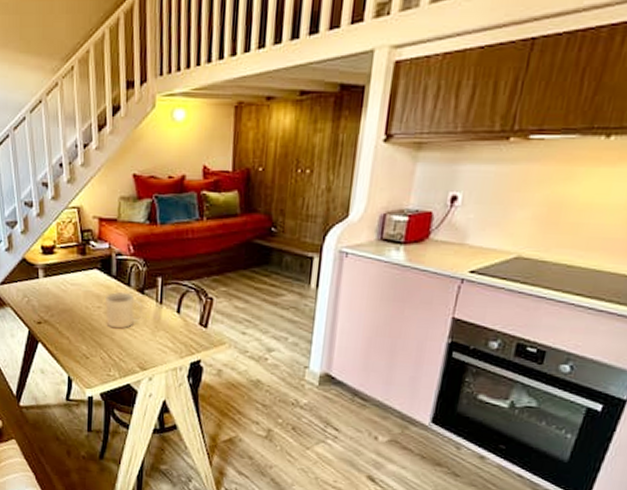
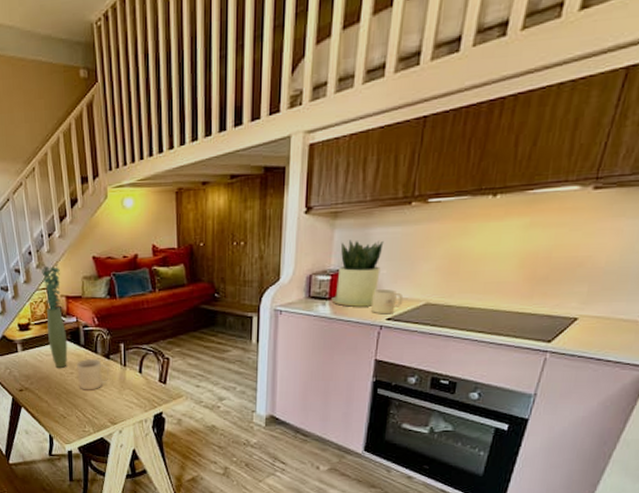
vase: none [73,176,97,300] -> present [41,262,68,368]
planter: none [407,176,473,256] -> present [331,240,384,307]
mug: none [453,237,492,267] -> present [371,289,404,315]

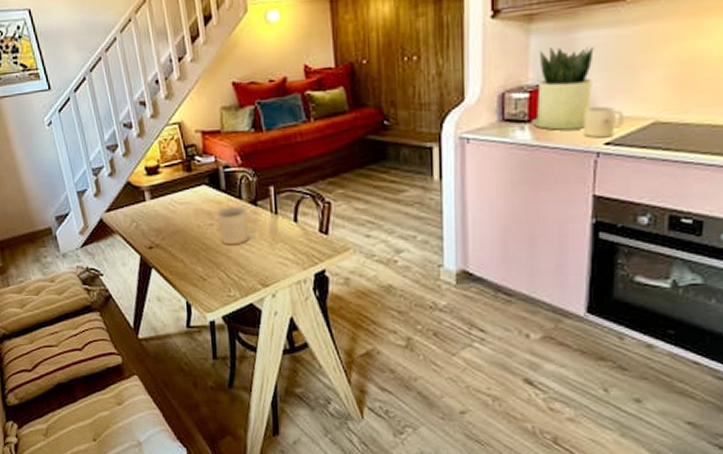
vase: present [41,262,68,368] -> none [171,91,207,219]

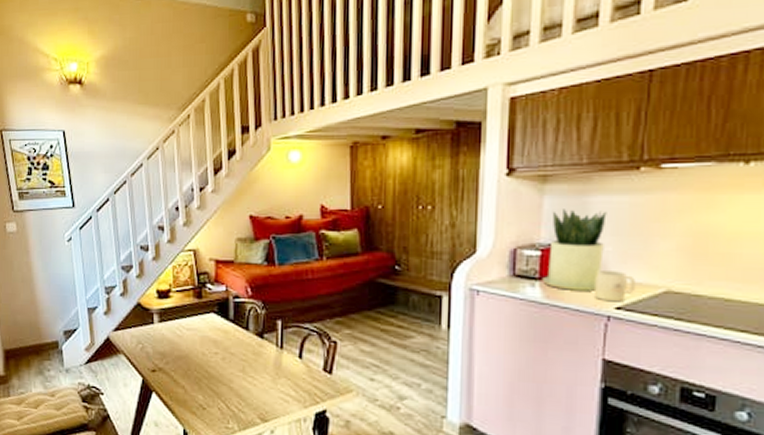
mug: present [217,206,259,245] -> none [223,336,264,376]

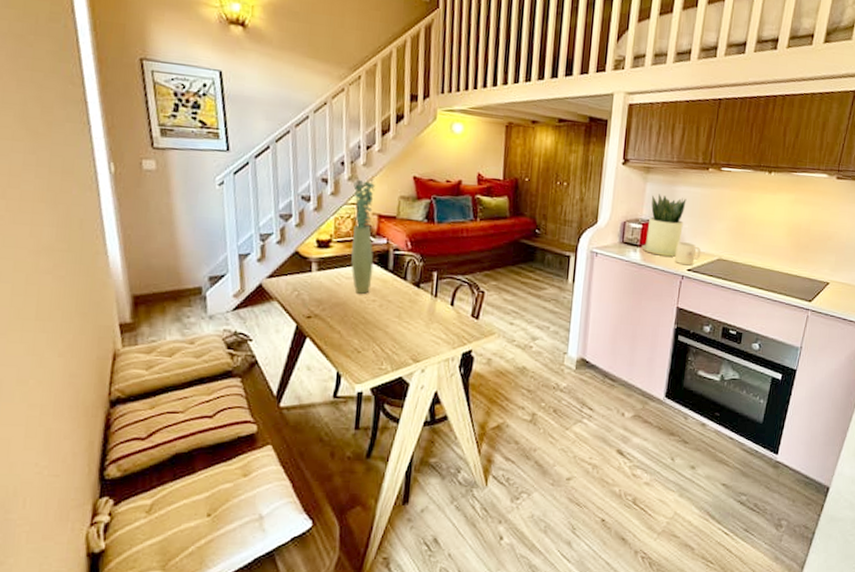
vase: none [189,219,214,346] -> present [351,175,375,294]

